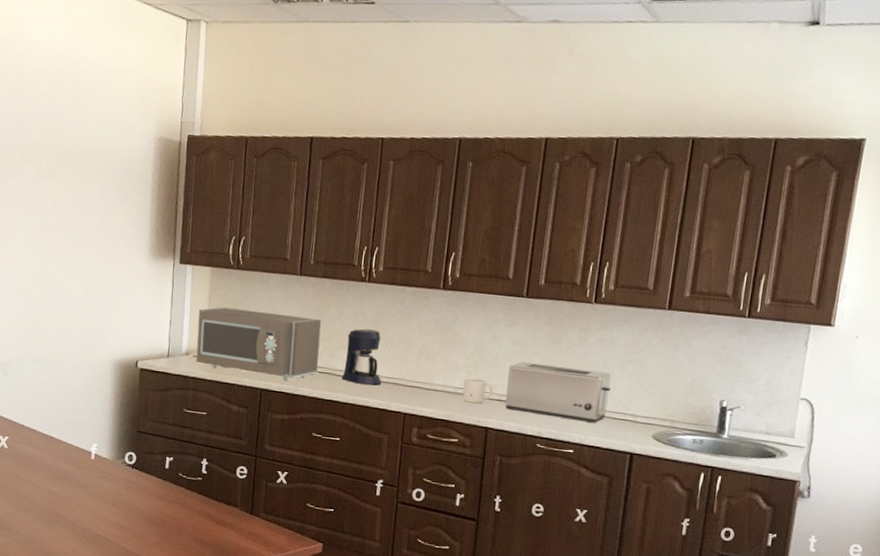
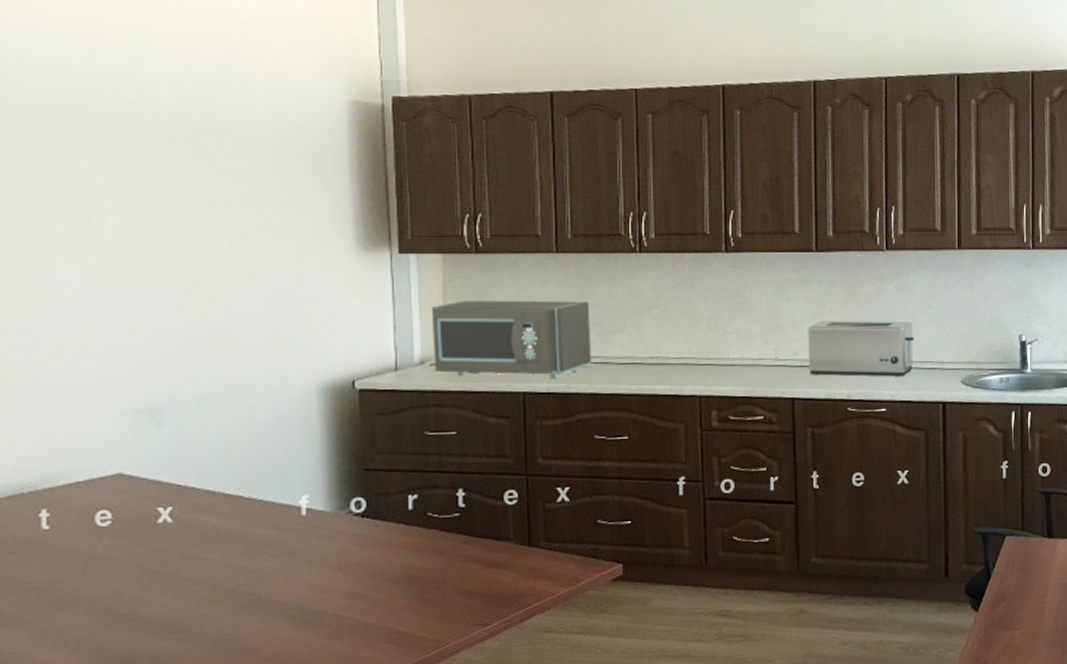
coffee maker: present [341,328,382,386] -> none [621,306,670,371]
mug: present [462,377,493,404] -> none [761,346,794,374]

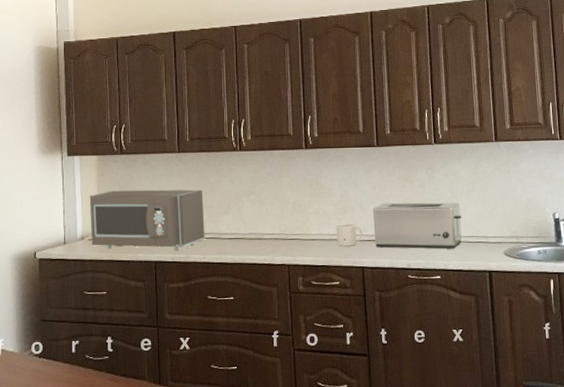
mug: none [761,346,794,374] -> present [336,223,363,246]

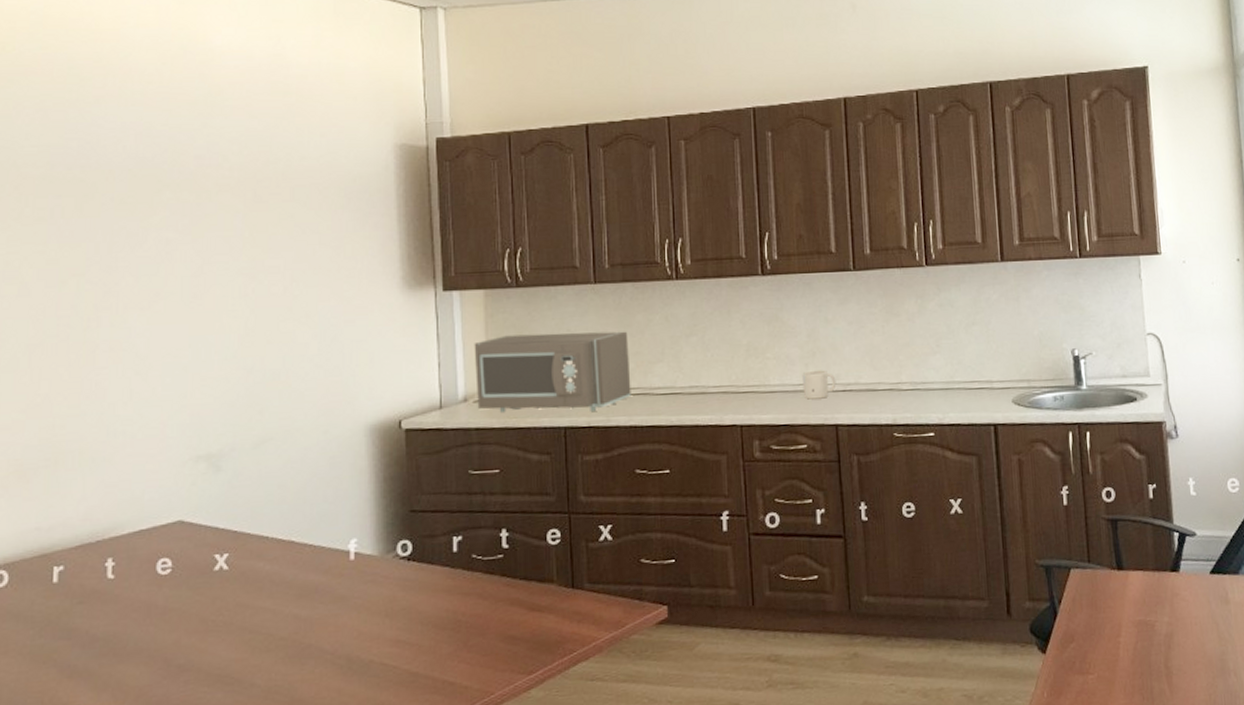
toaster: present [373,202,462,249] -> none [849,339,961,401]

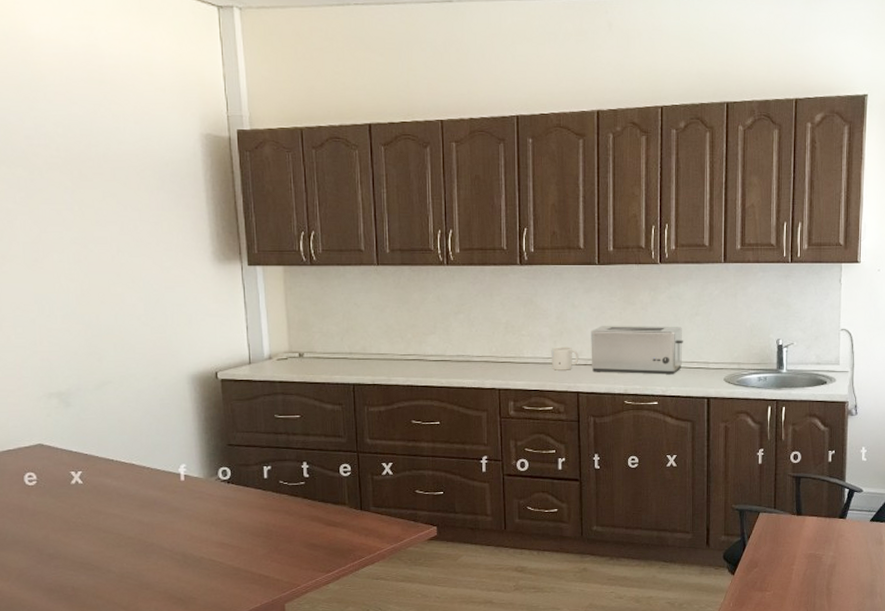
microwave: present [474,331,631,414] -> none [276,306,408,373]
toaster: none [849,339,961,401] -> present [591,325,684,375]

